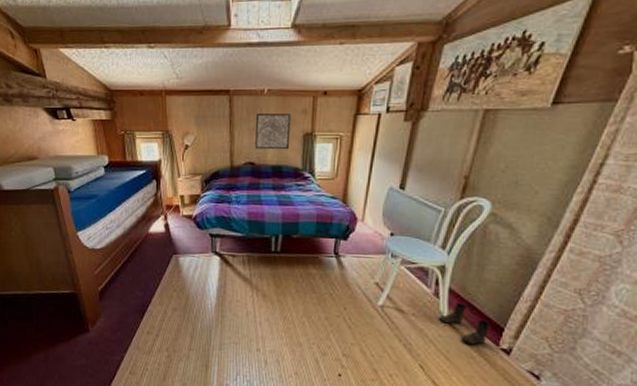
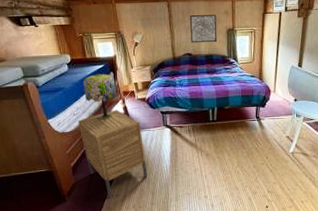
nightstand: none [111,226,187,334] -> present [78,110,148,197]
table lamp: none [119,180,158,238] -> present [82,73,117,120]

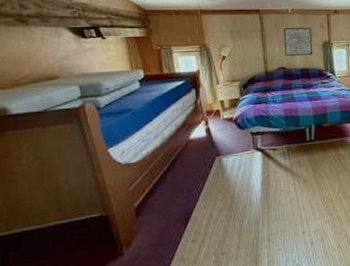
nightstand: present [78,110,148,197] -> none [148,132,234,244]
table lamp: present [82,73,117,120] -> none [157,91,199,146]

